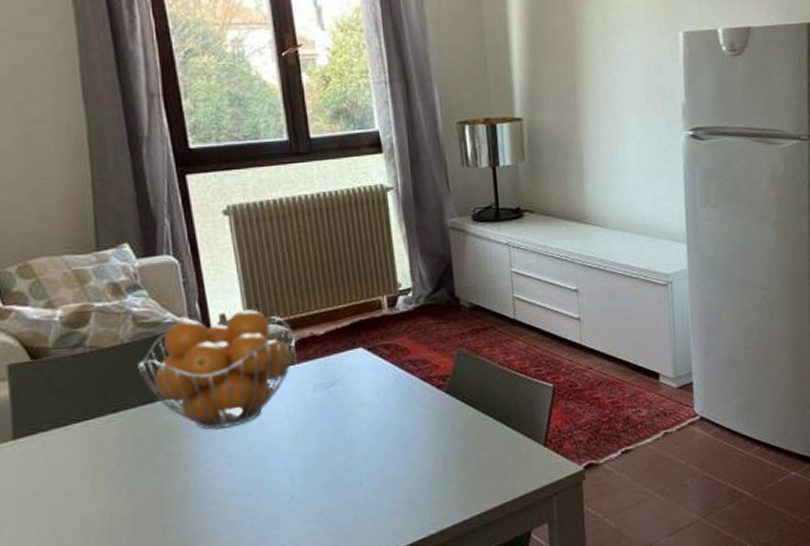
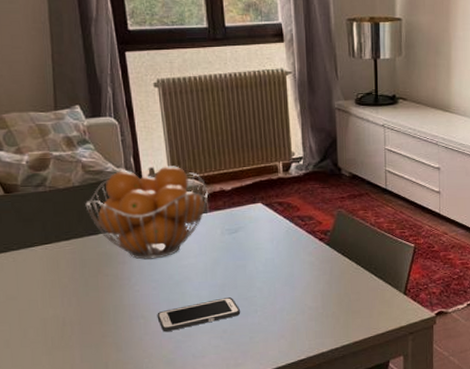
cell phone: none [234,468,342,520] -> present [157,297,241,332]

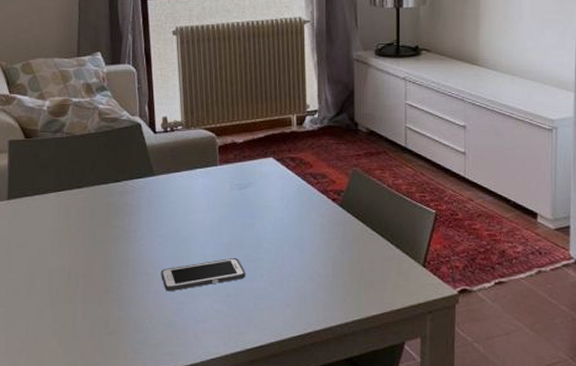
fruit basket: present [85,166,209,260] -> none [99,115,220,212]

